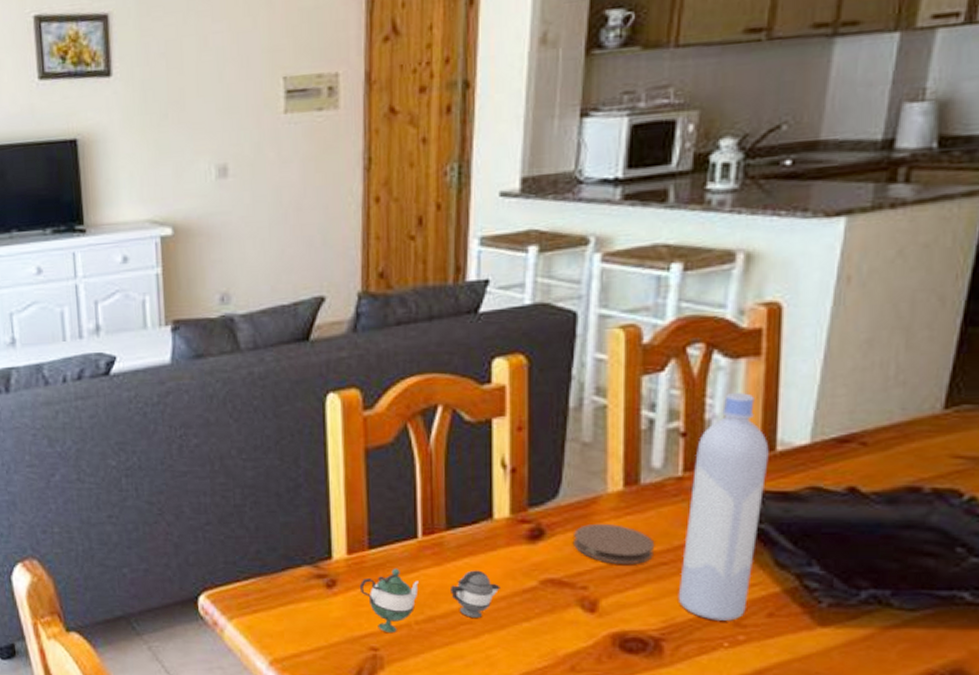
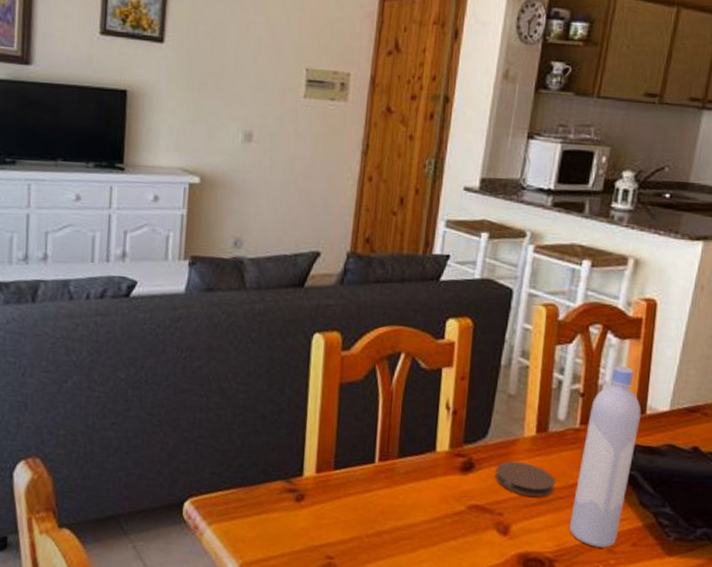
teapot: present [359,568,500,634] -> none [323,487,436,545]

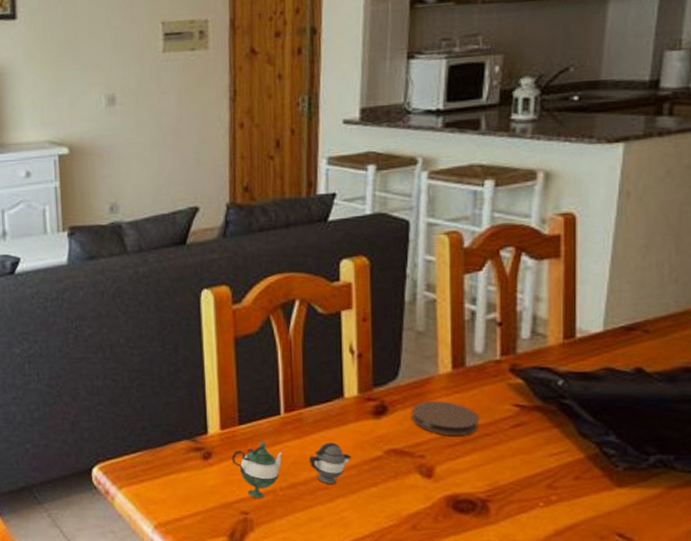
teapot: none [323,487,436,545] -> present [231,441,351,499]
bottle: present [570,365,641,548] -> none [501,288,570,483]

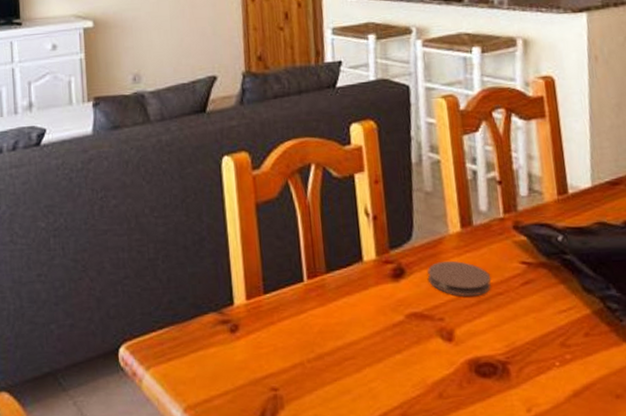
teapot: present [231,441,351,499] -> none [258,308,375,373]

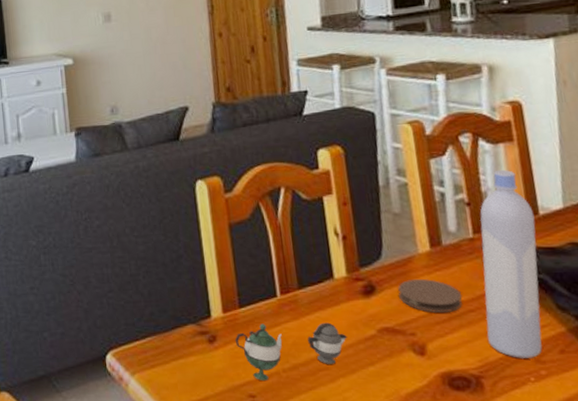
teapot: none [258,308,375,373] -> present [235,322,347,382]
bottle: none [511,146,568,343] -> present [480,169,542,358]

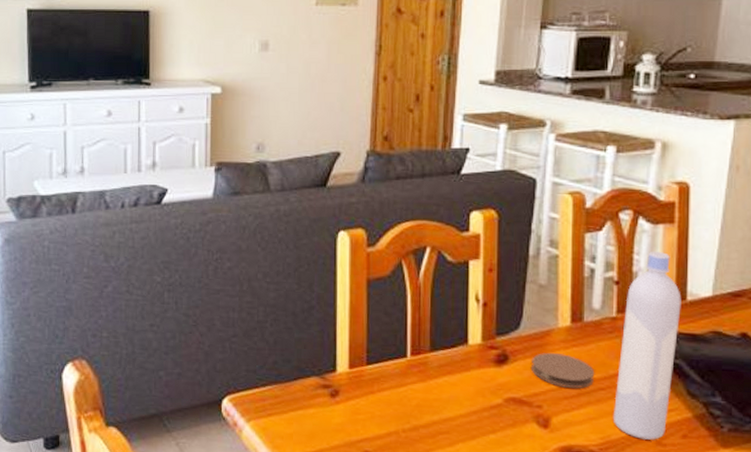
teapot: present [235,322,347,382] -> none [357,382,472,440]

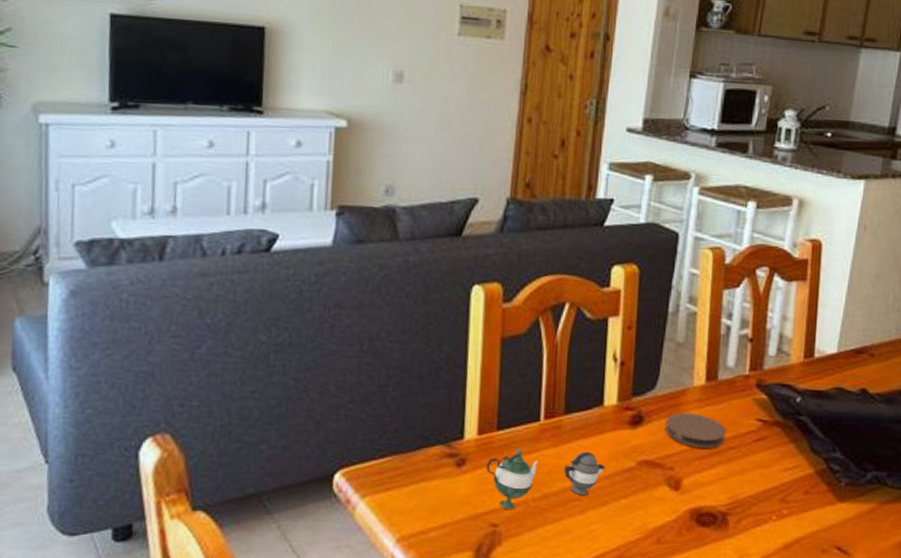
teapot: none [357,382,472,440] -> present [486,448,605,510]
bottle: present [614,251,681,440] -> none [742,308,810,497]

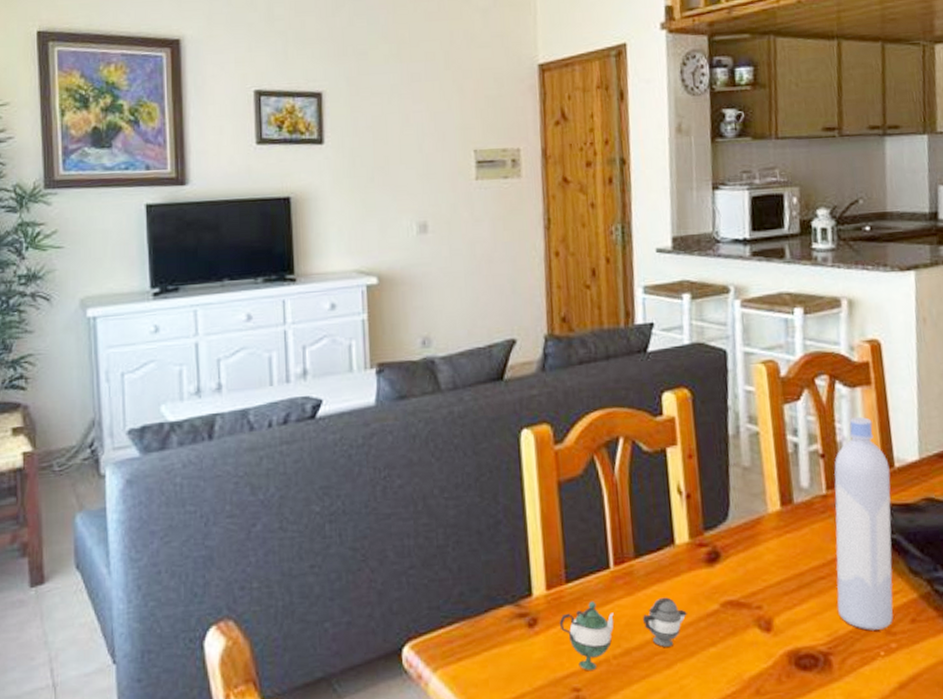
coaster: present [666,413,727,448] -> none [745,543,813,582]
bottle: none [742,308,810,497] -> present [834,416,893,631]

